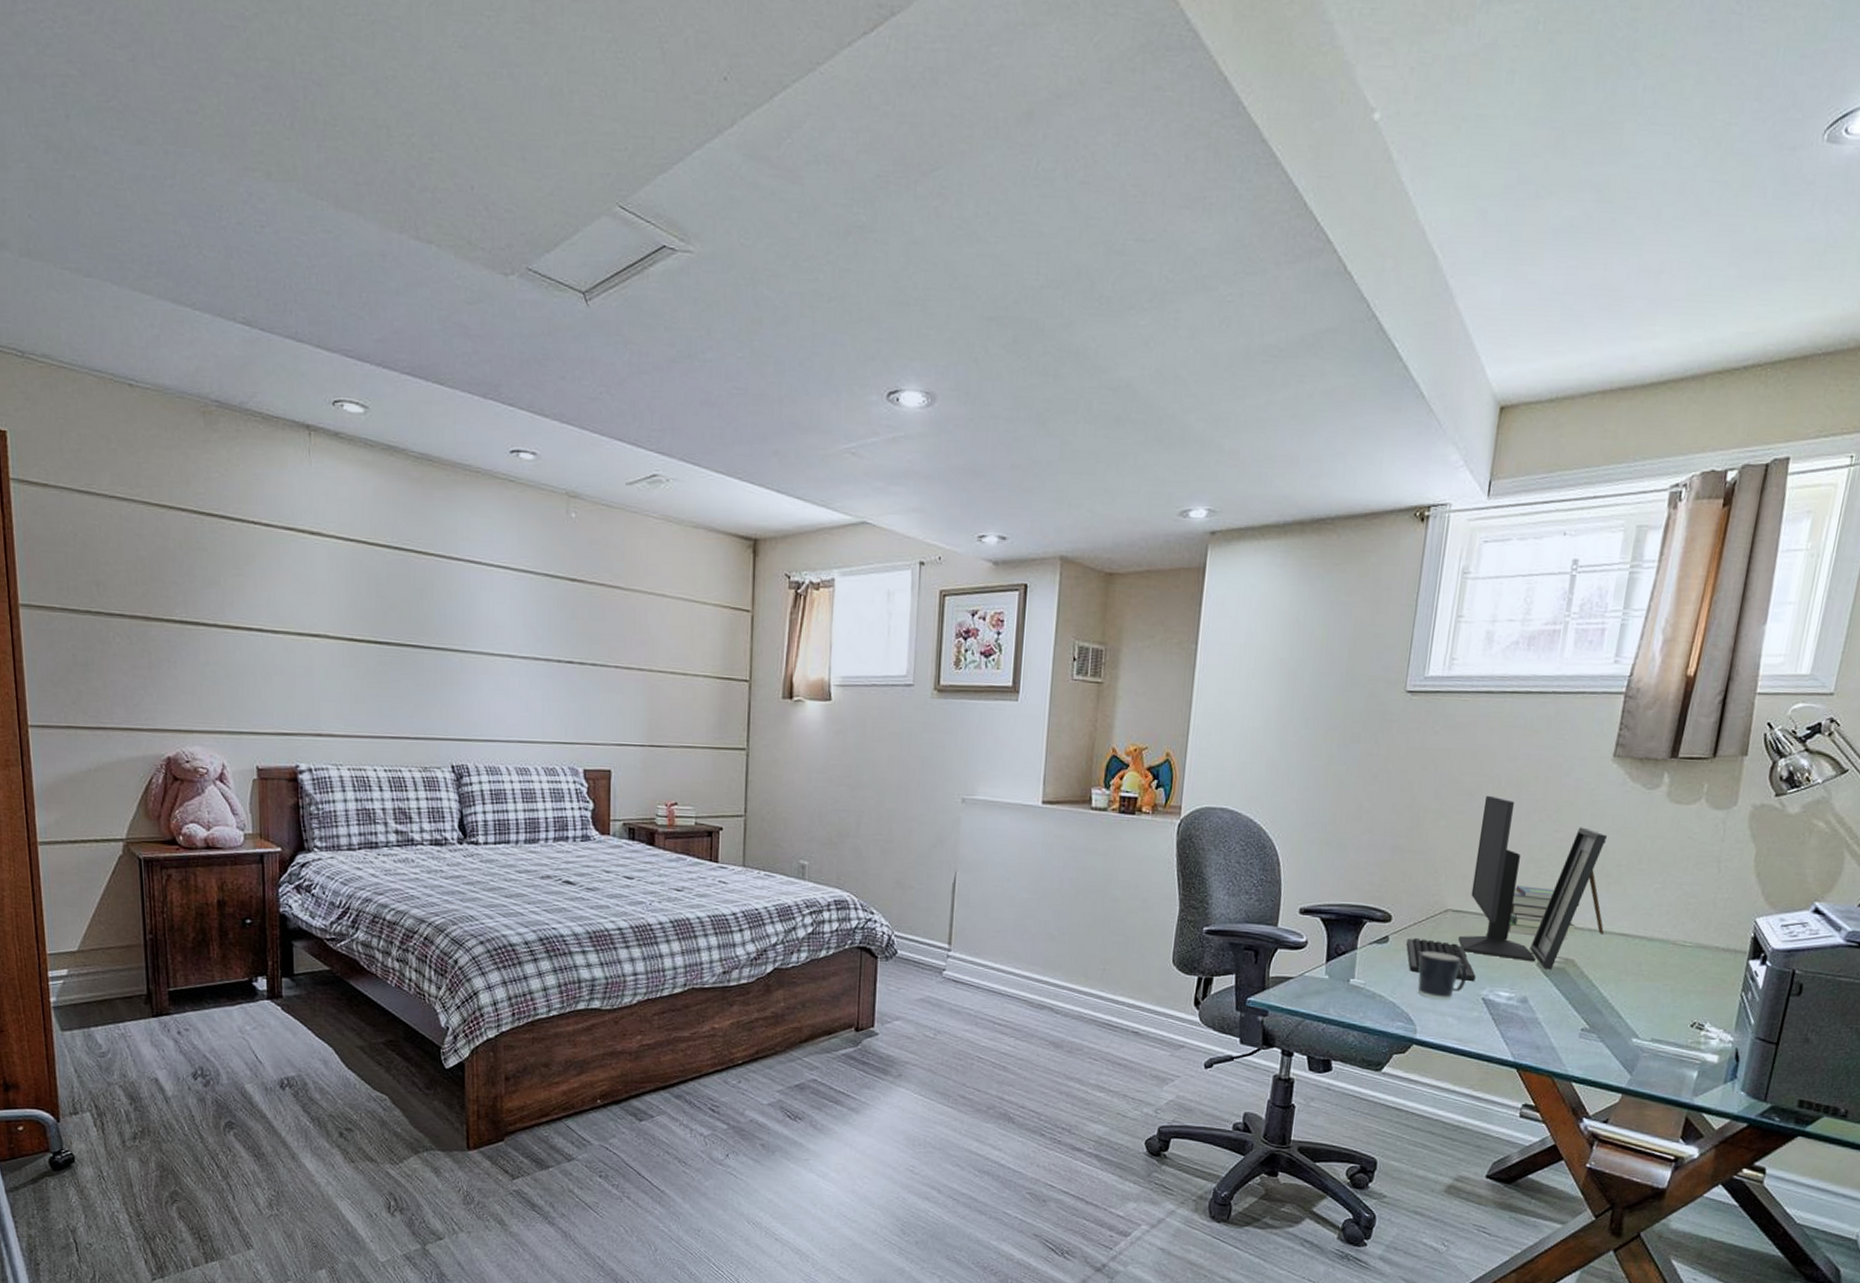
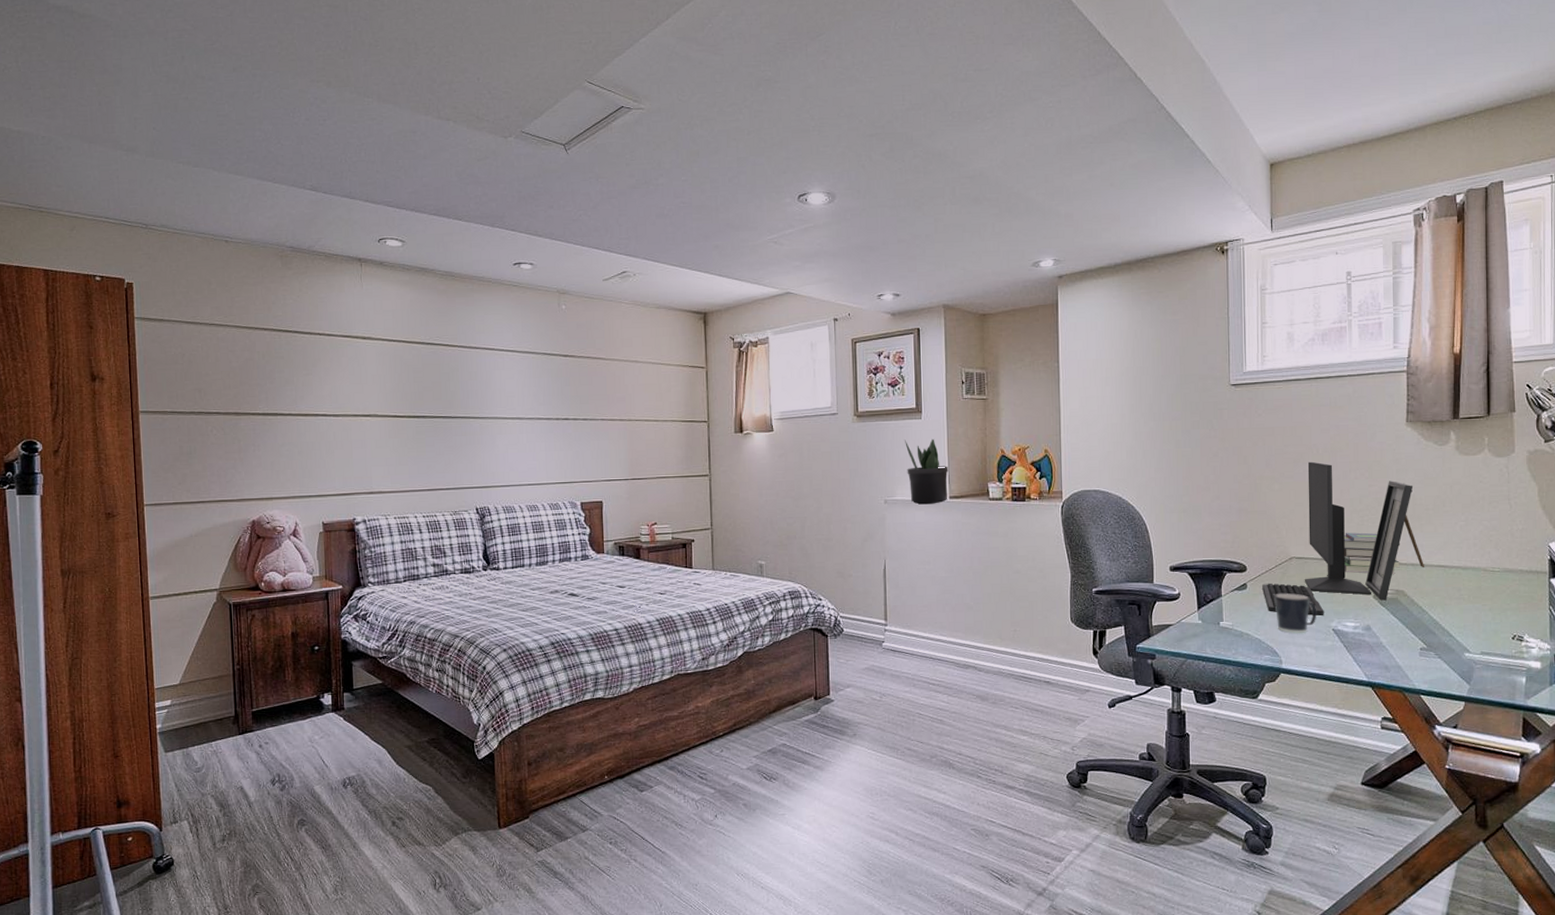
planter: none [993,725,1045,809] -> present [905,438,948,505]

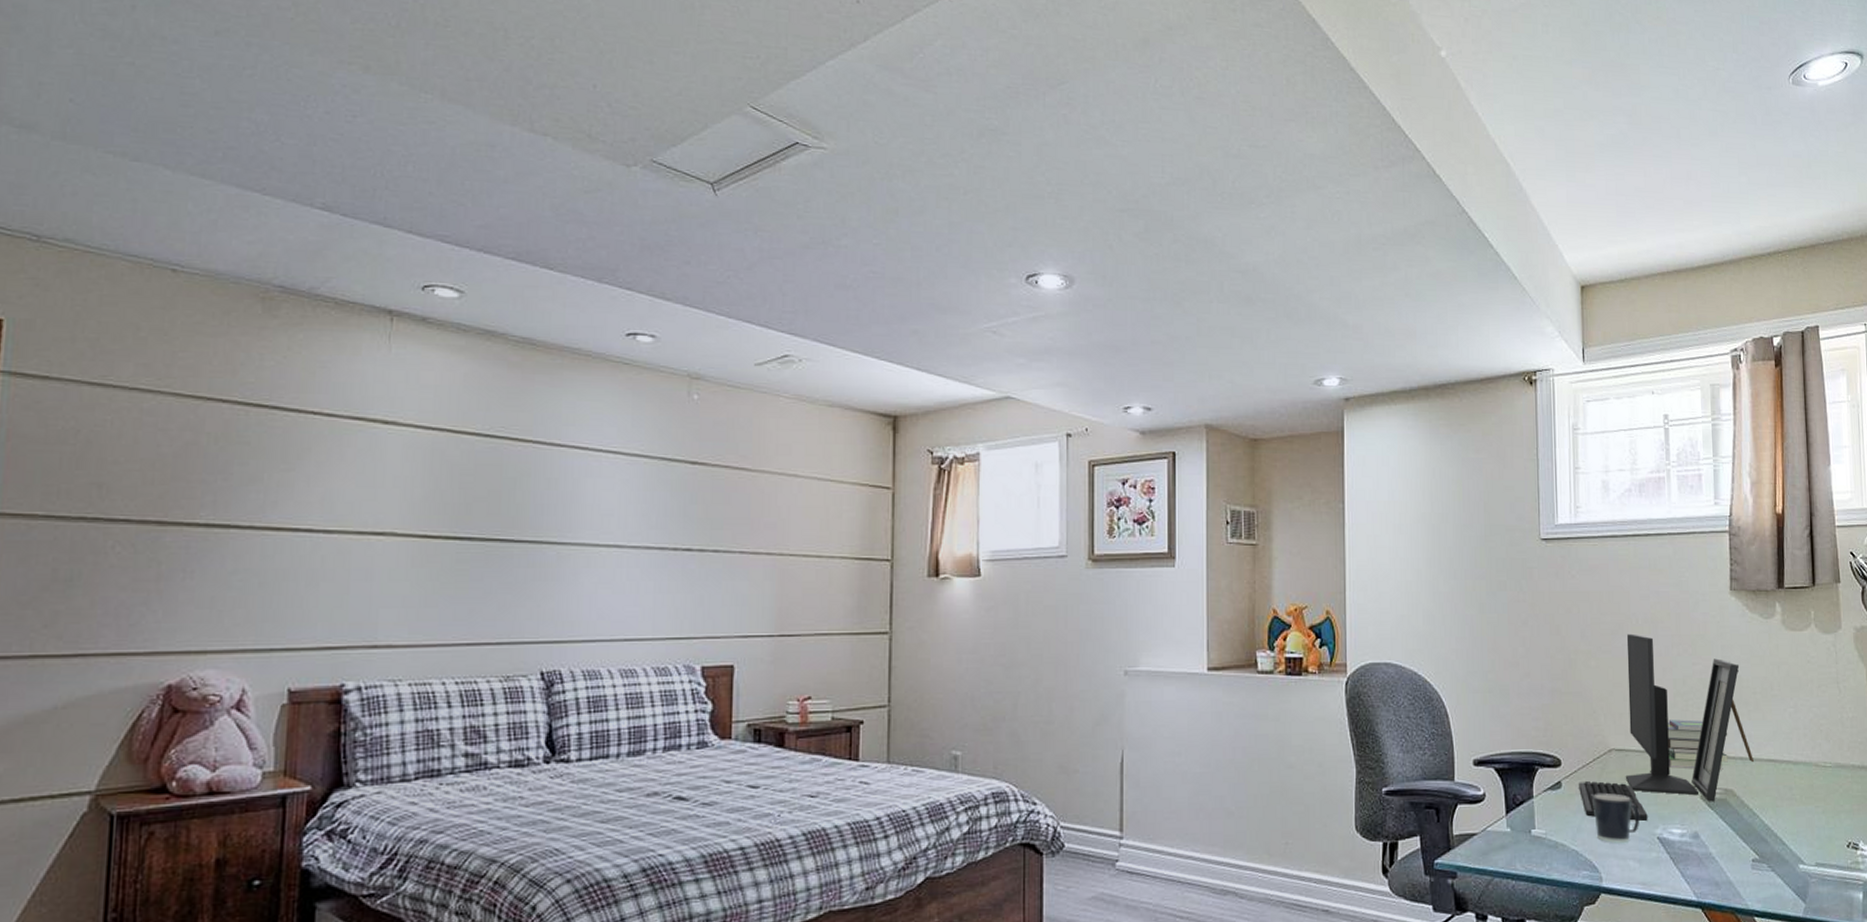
planter: present [905,438,948,505] -> none [1153,592,1207,678]

